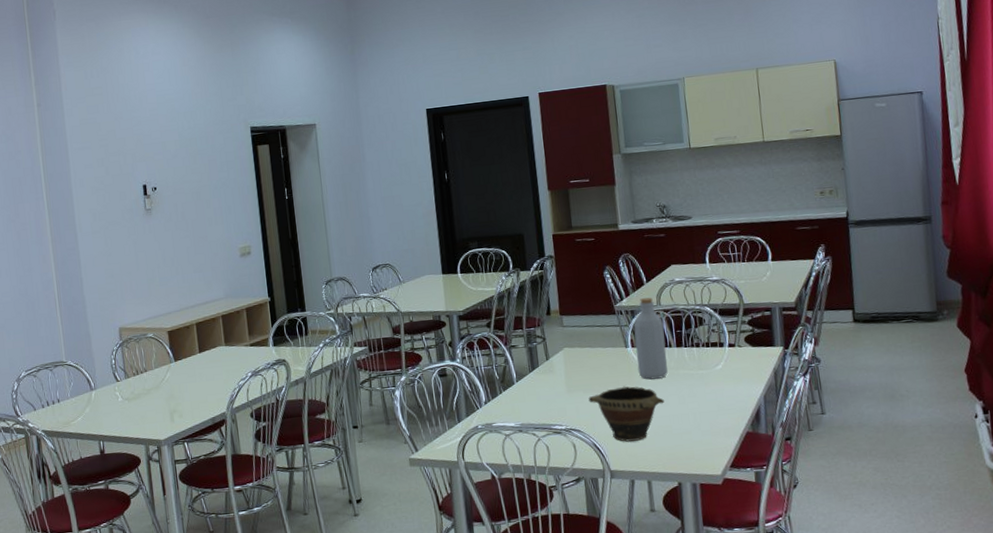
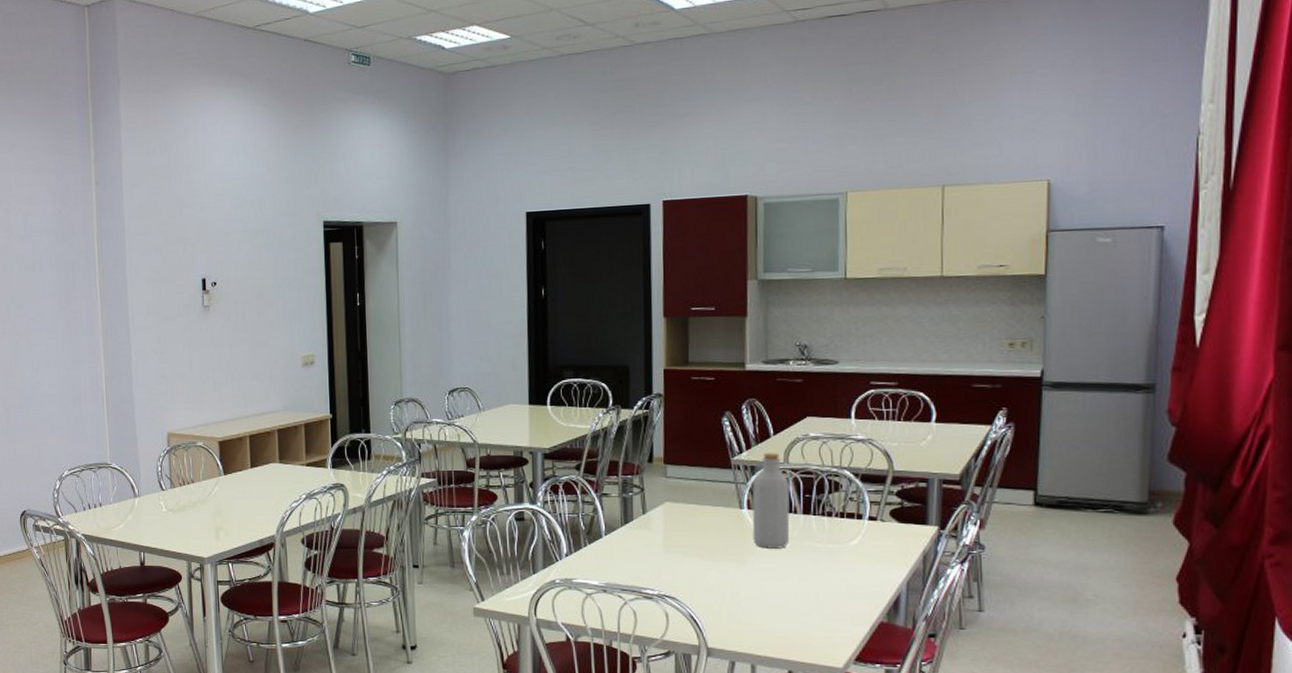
bowl: present [588,386,664,442] -> none [689,554,781,617]

